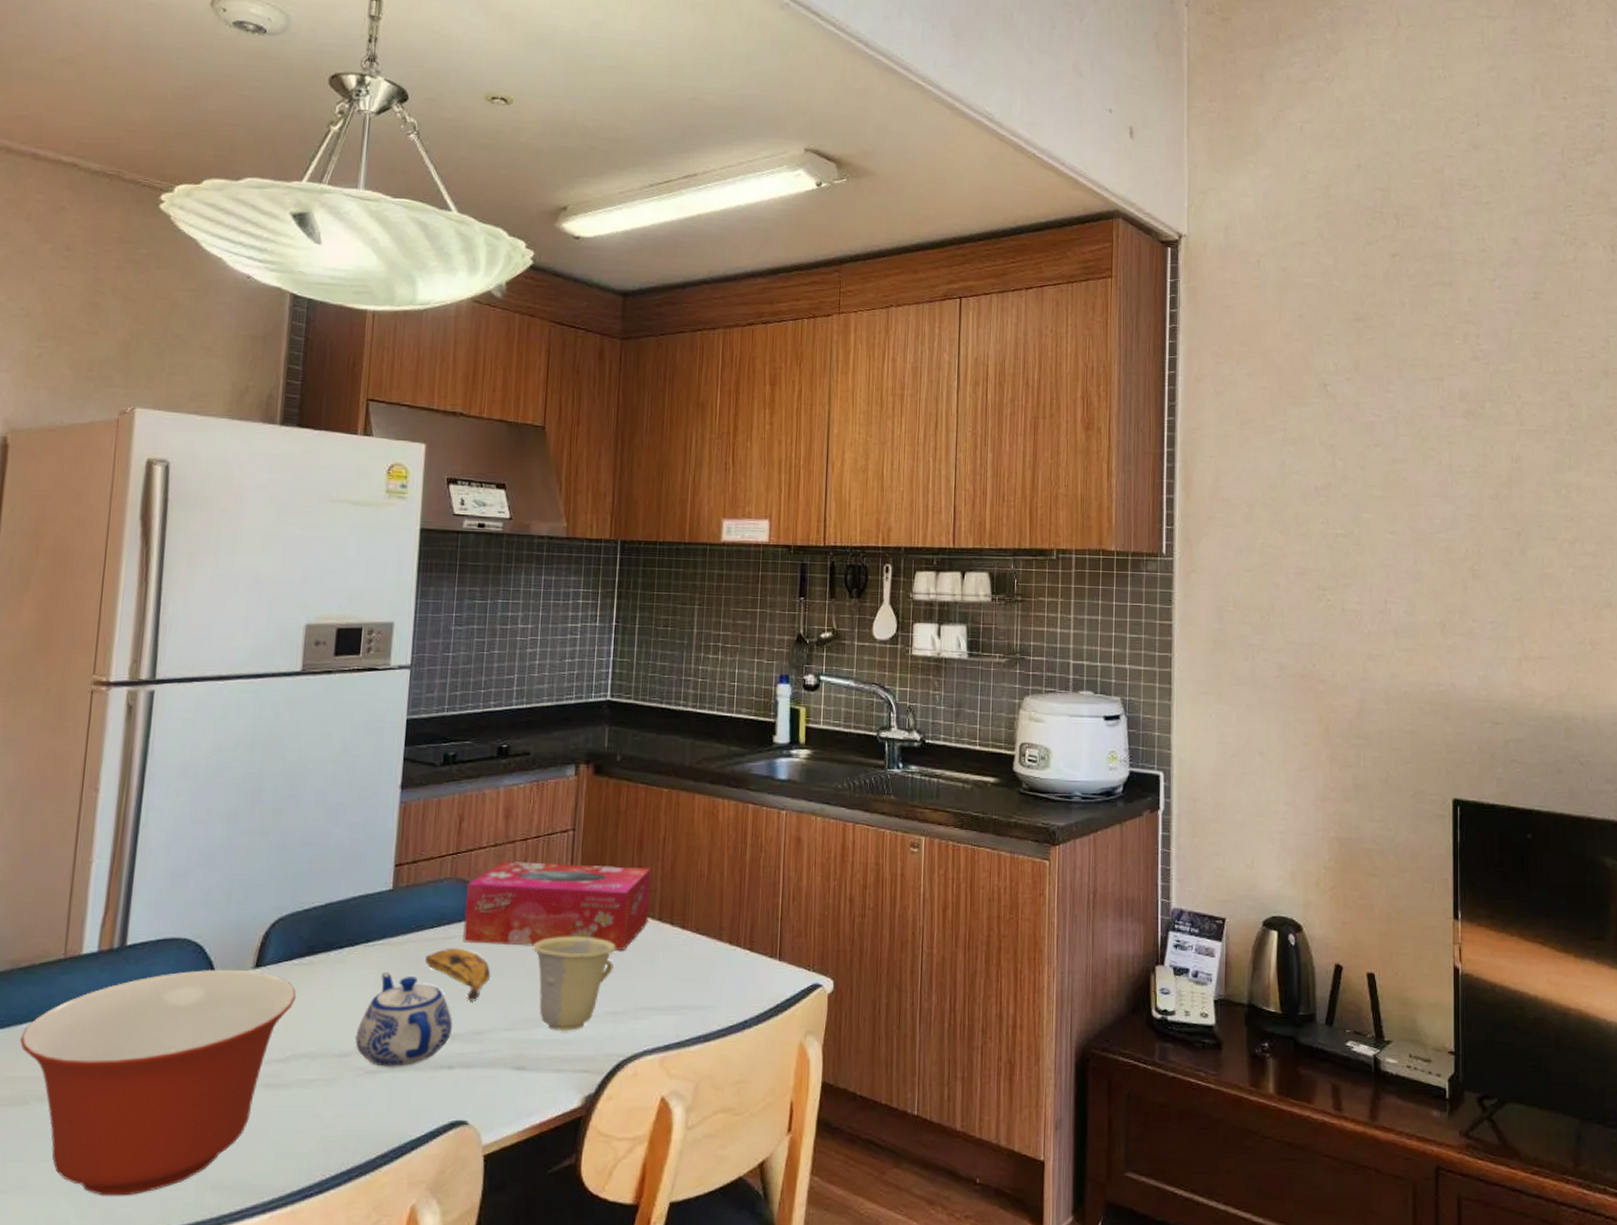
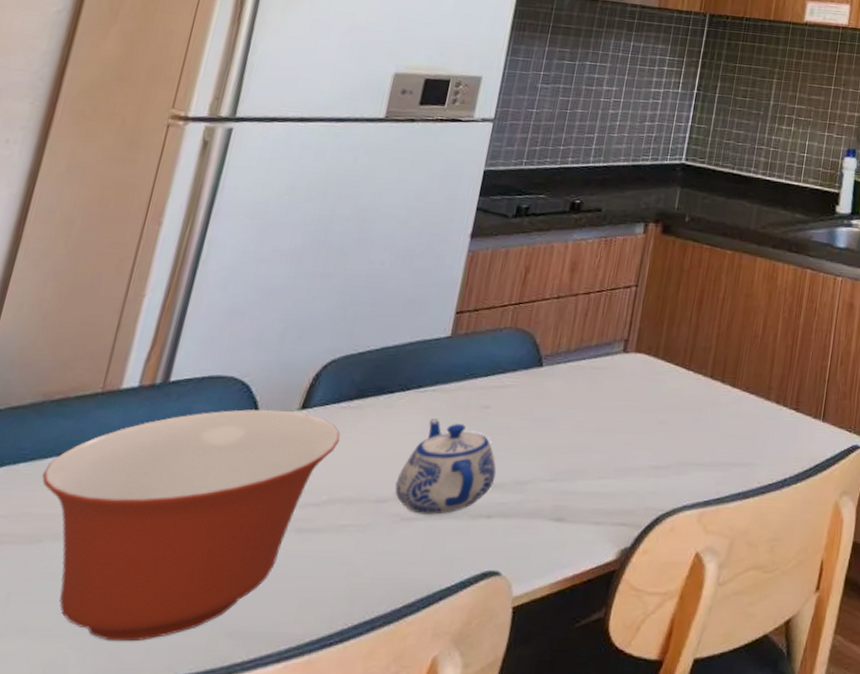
banana: present [425,948,490,1002] -> none [475,397,540,451]
tissue box: present [463,861,652,950] -> none [516,313,708,406]
cup: present [532,936,616,1031] -> none [583,389,667,484]

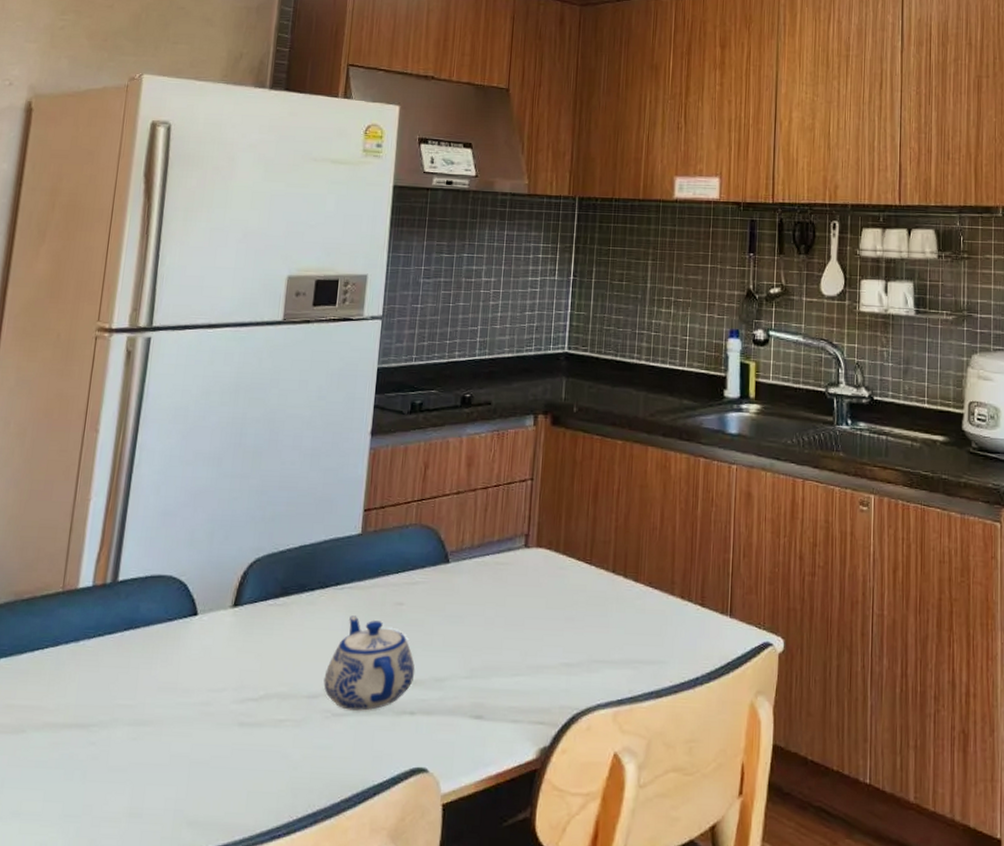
mixing bowl: present [42,408,340,642] -> none [20,606,271,828]

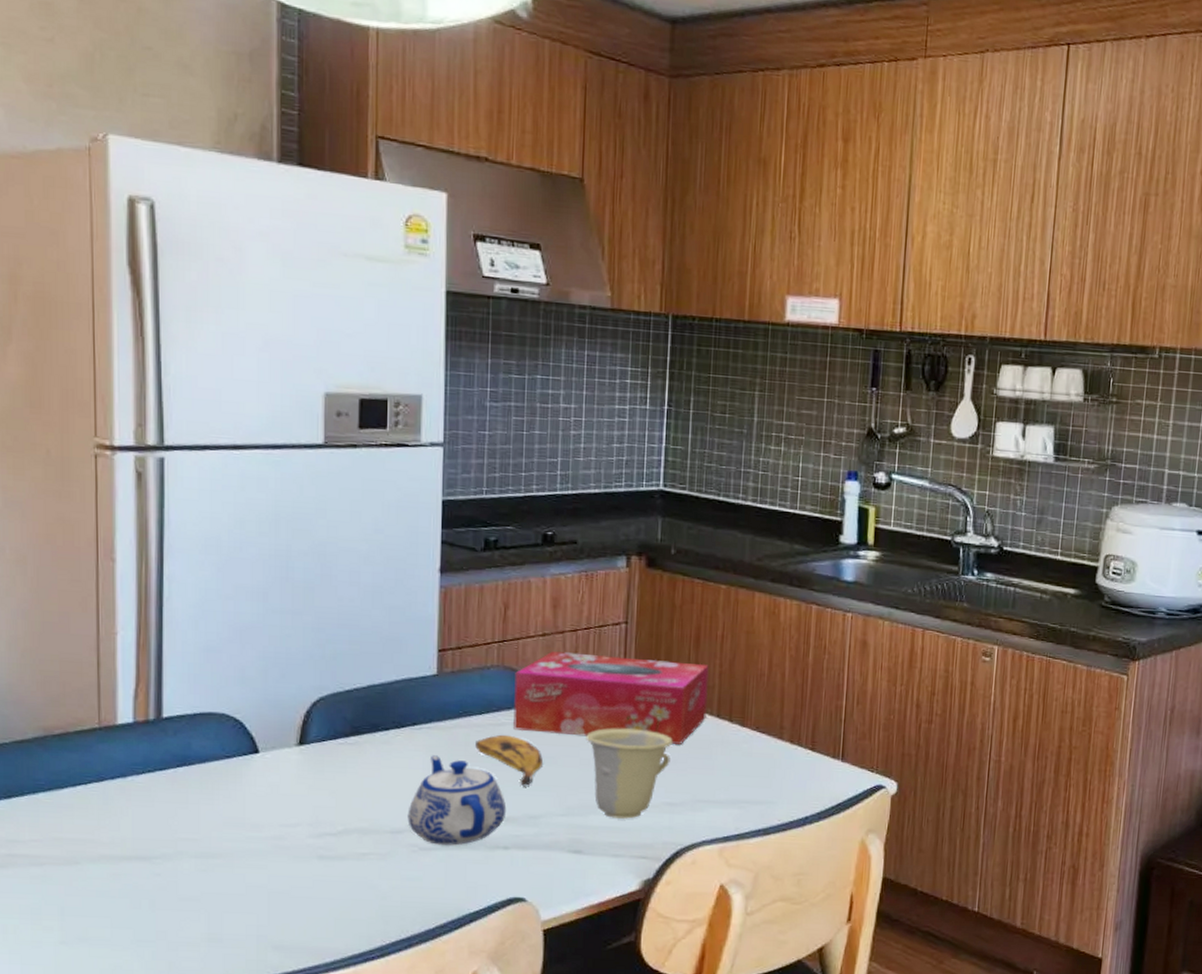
banana: none [390,593,451,648] -> present [475,734,543,787]
tissue box: none [426,509,606,601] -> present [513,651,709,744]
cup: none [491,585,571,681] -> present [586,728,673,819]

